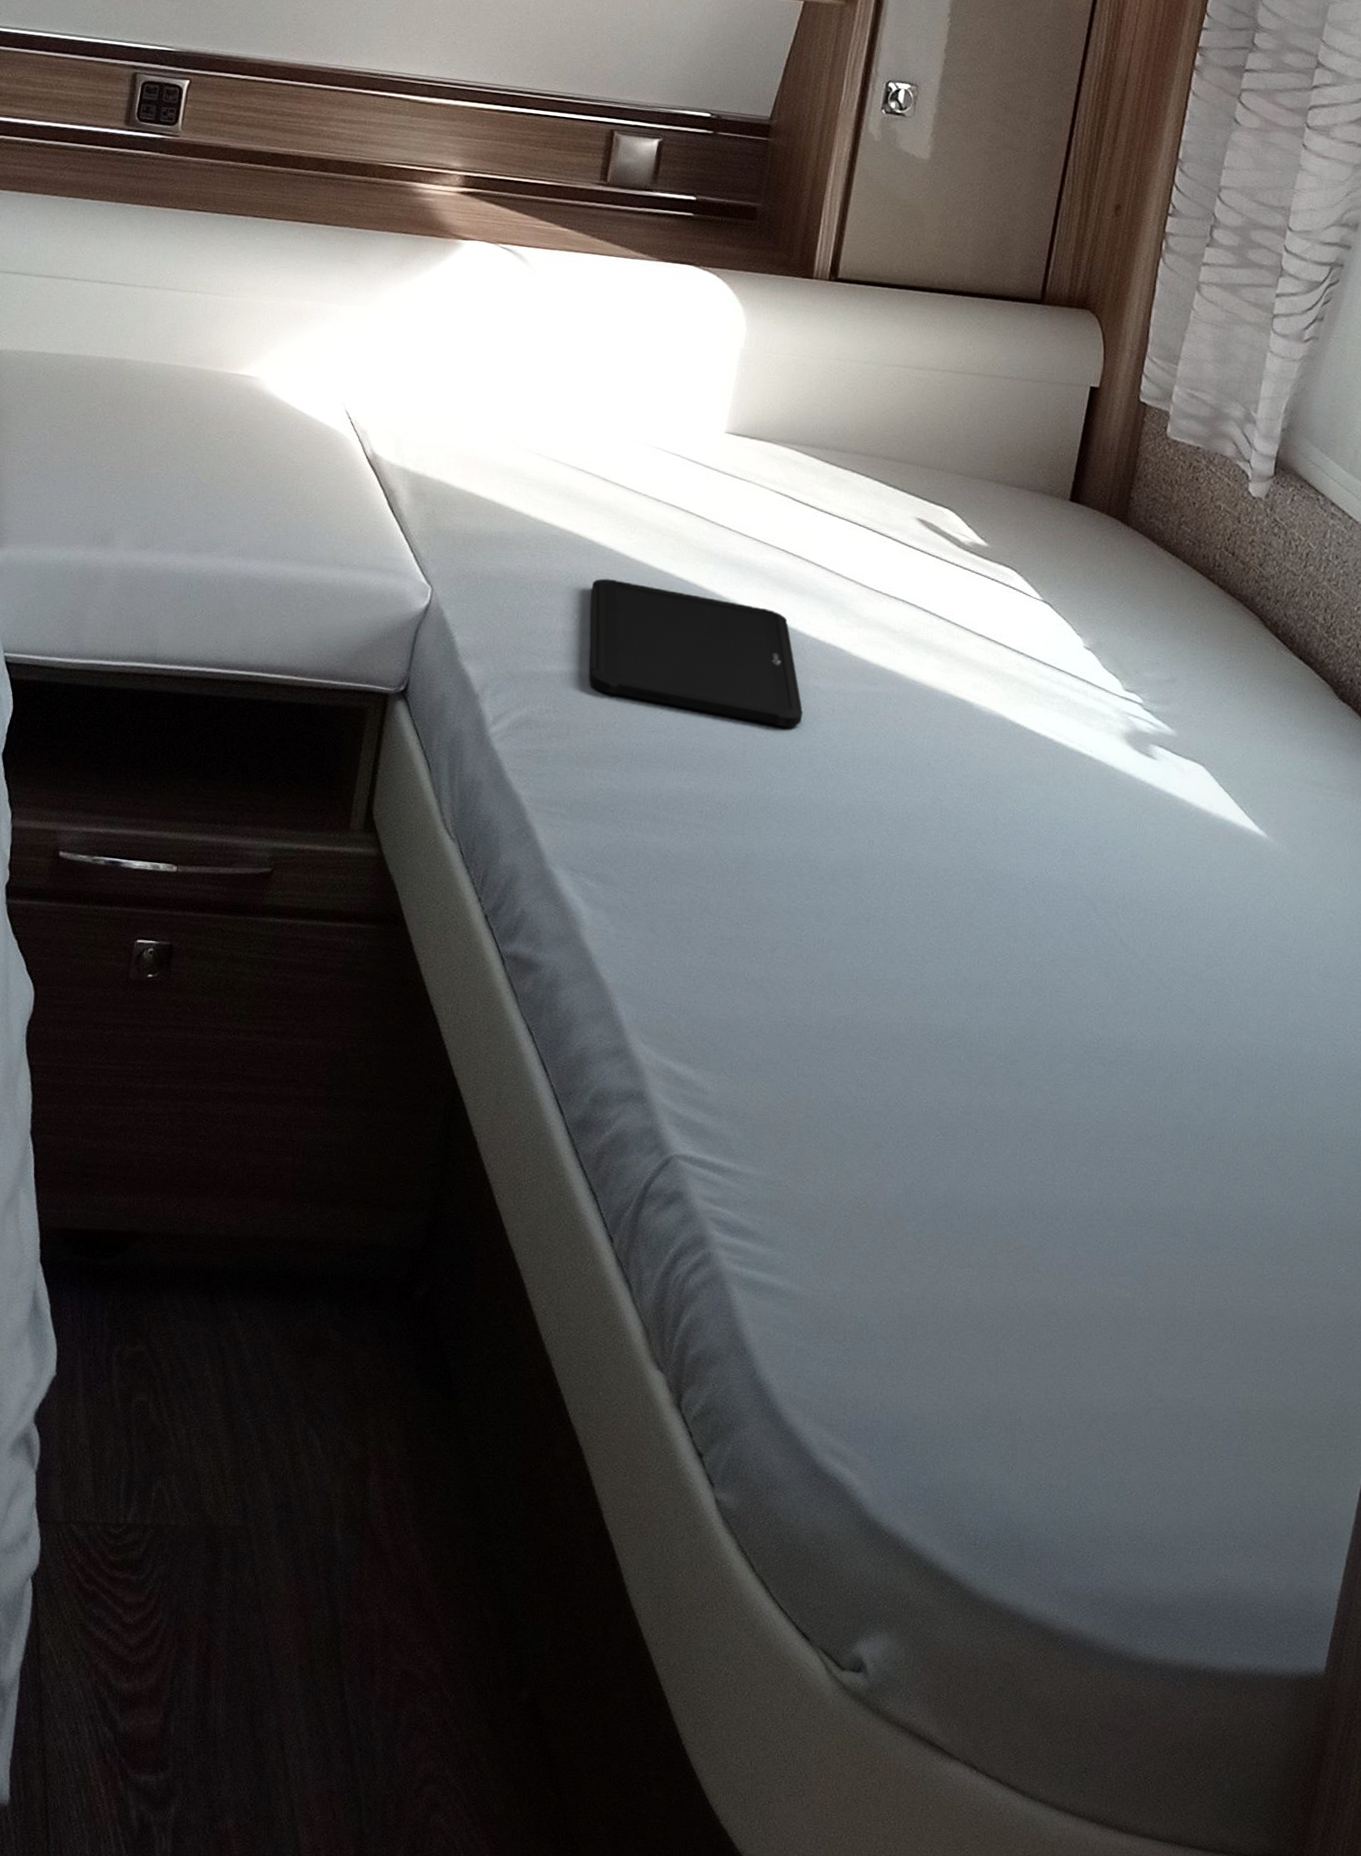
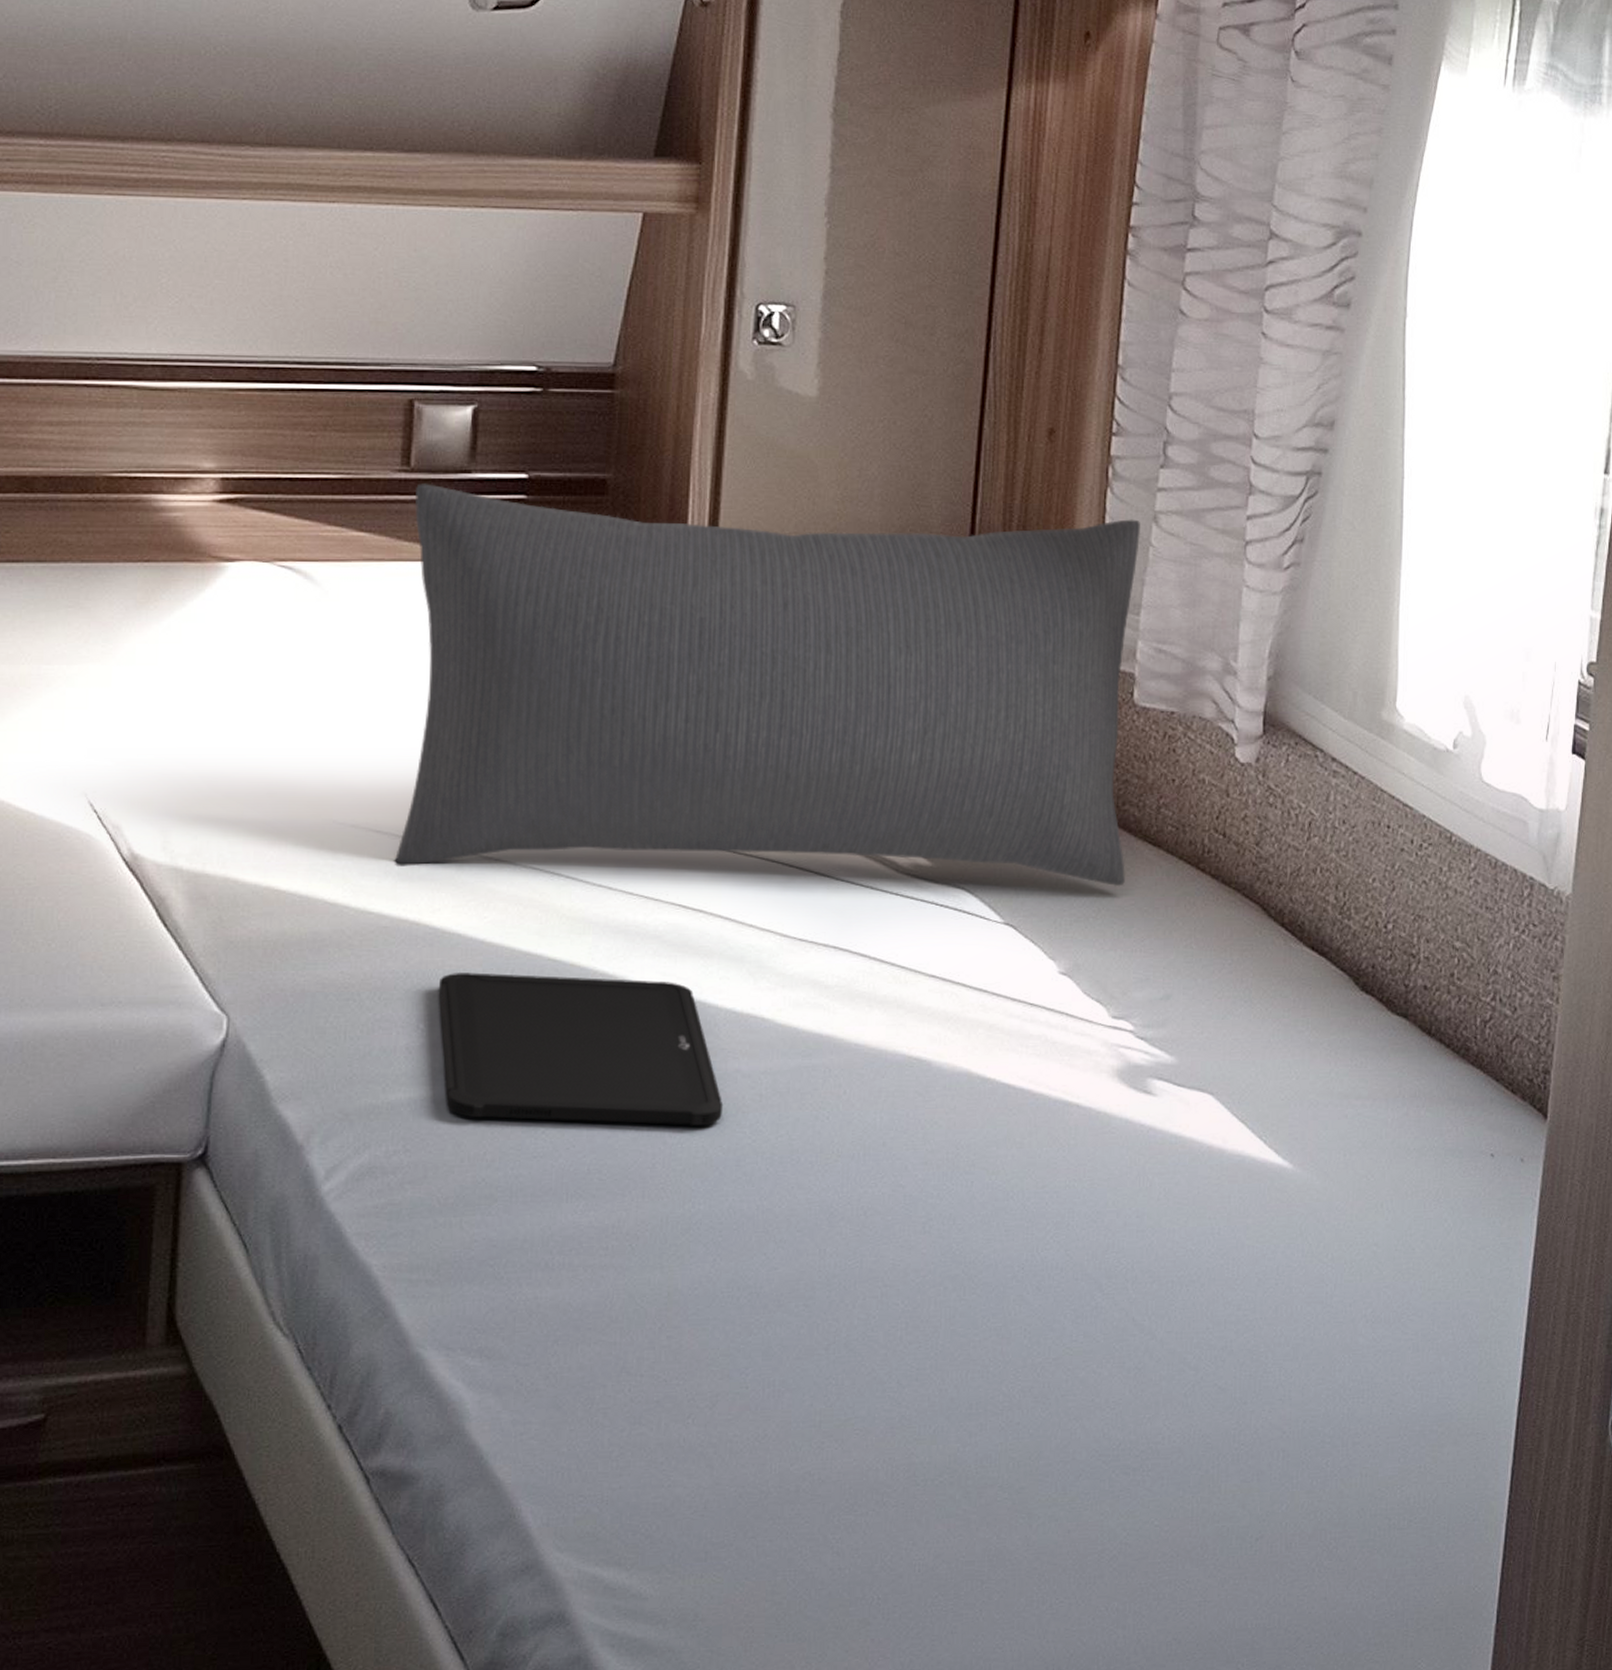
pillow: none [566,195,1185,585] -> present [394,483,1141,887]

